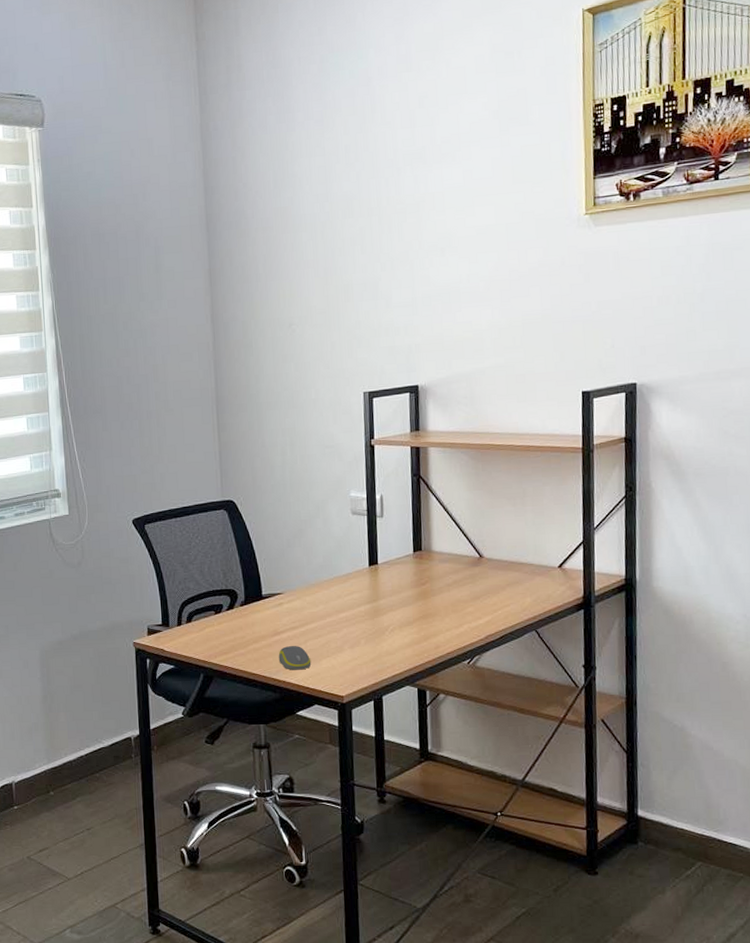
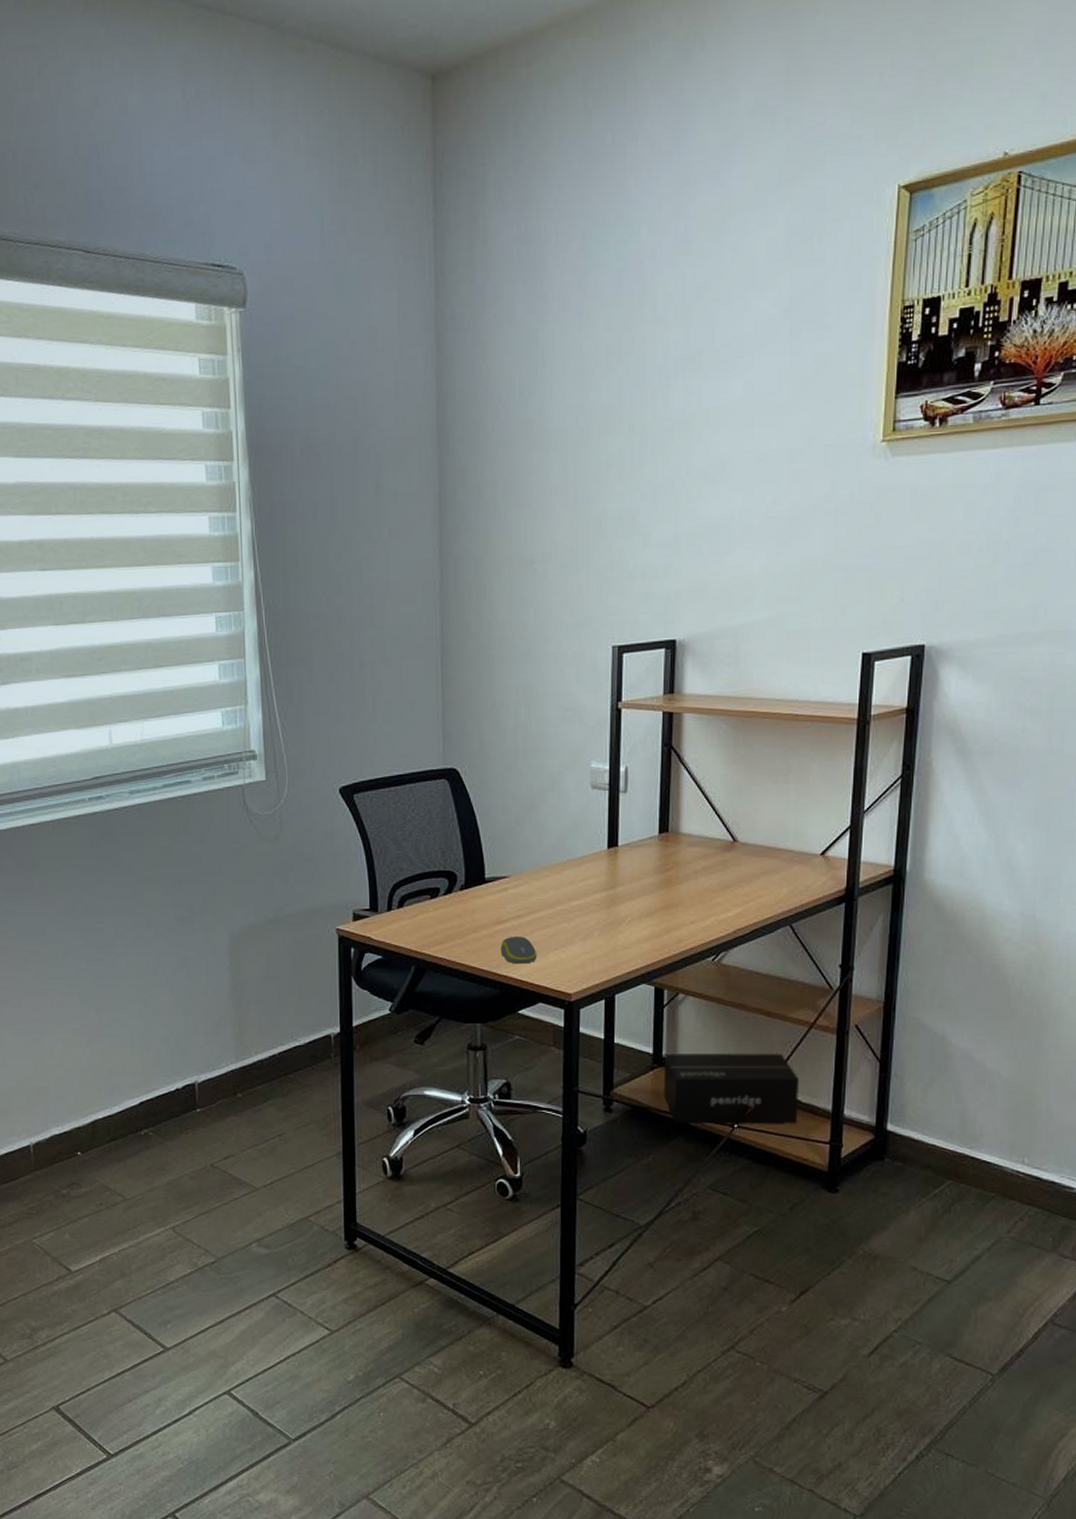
box: none [430,746,555,813] -> present [663,1052,800,1124]

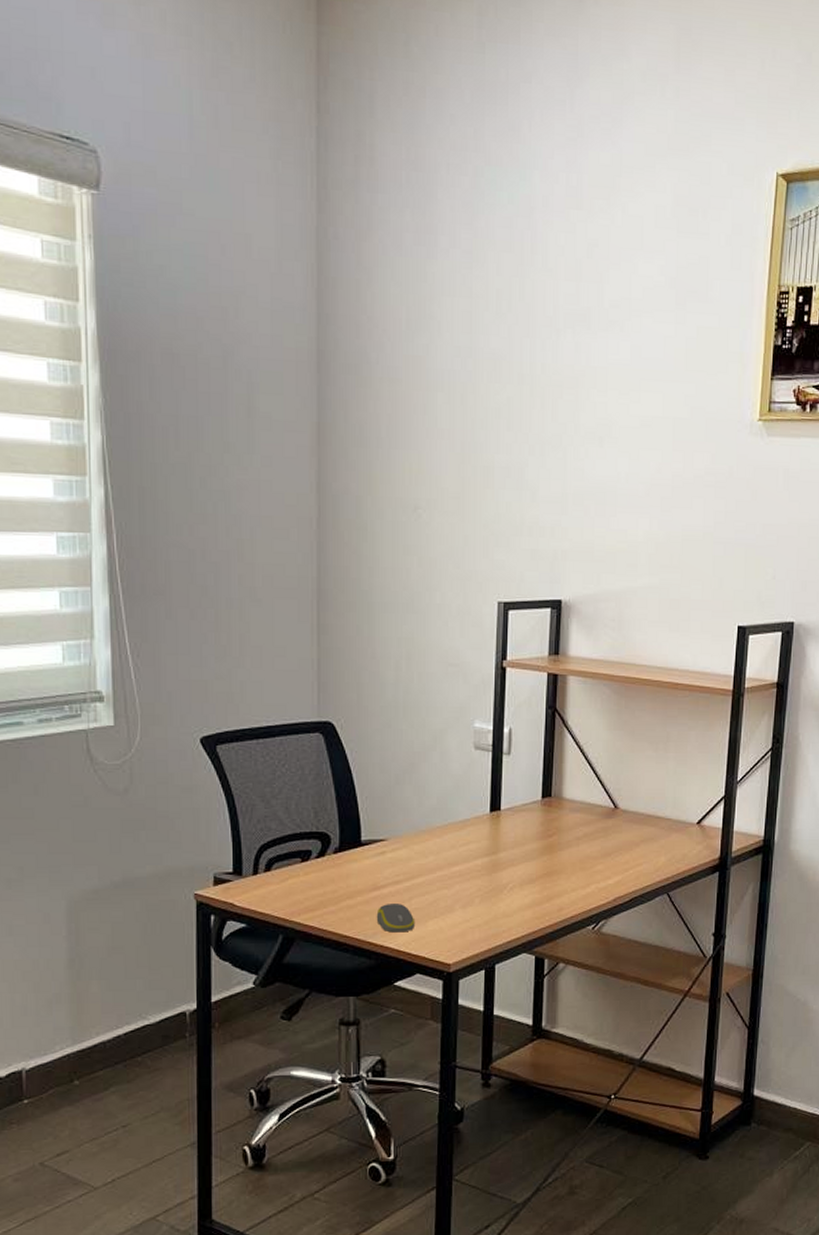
box: present [663,1052,800,1124] -> none [542,1022,674,1097]

